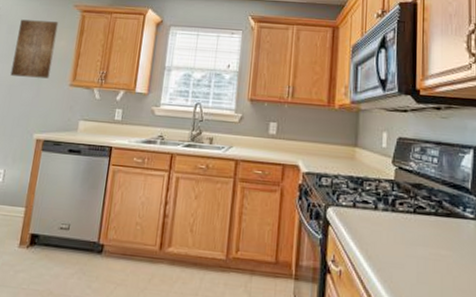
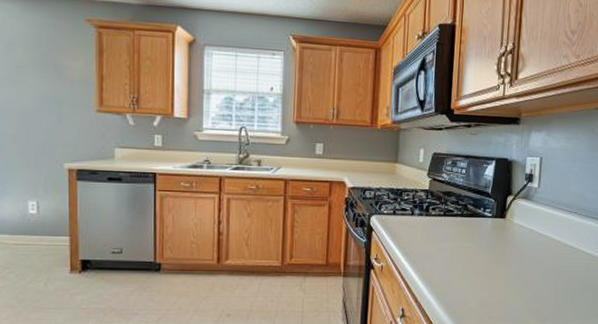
wall art: present [10,19,59,79] -> none [20,35,70,104]

